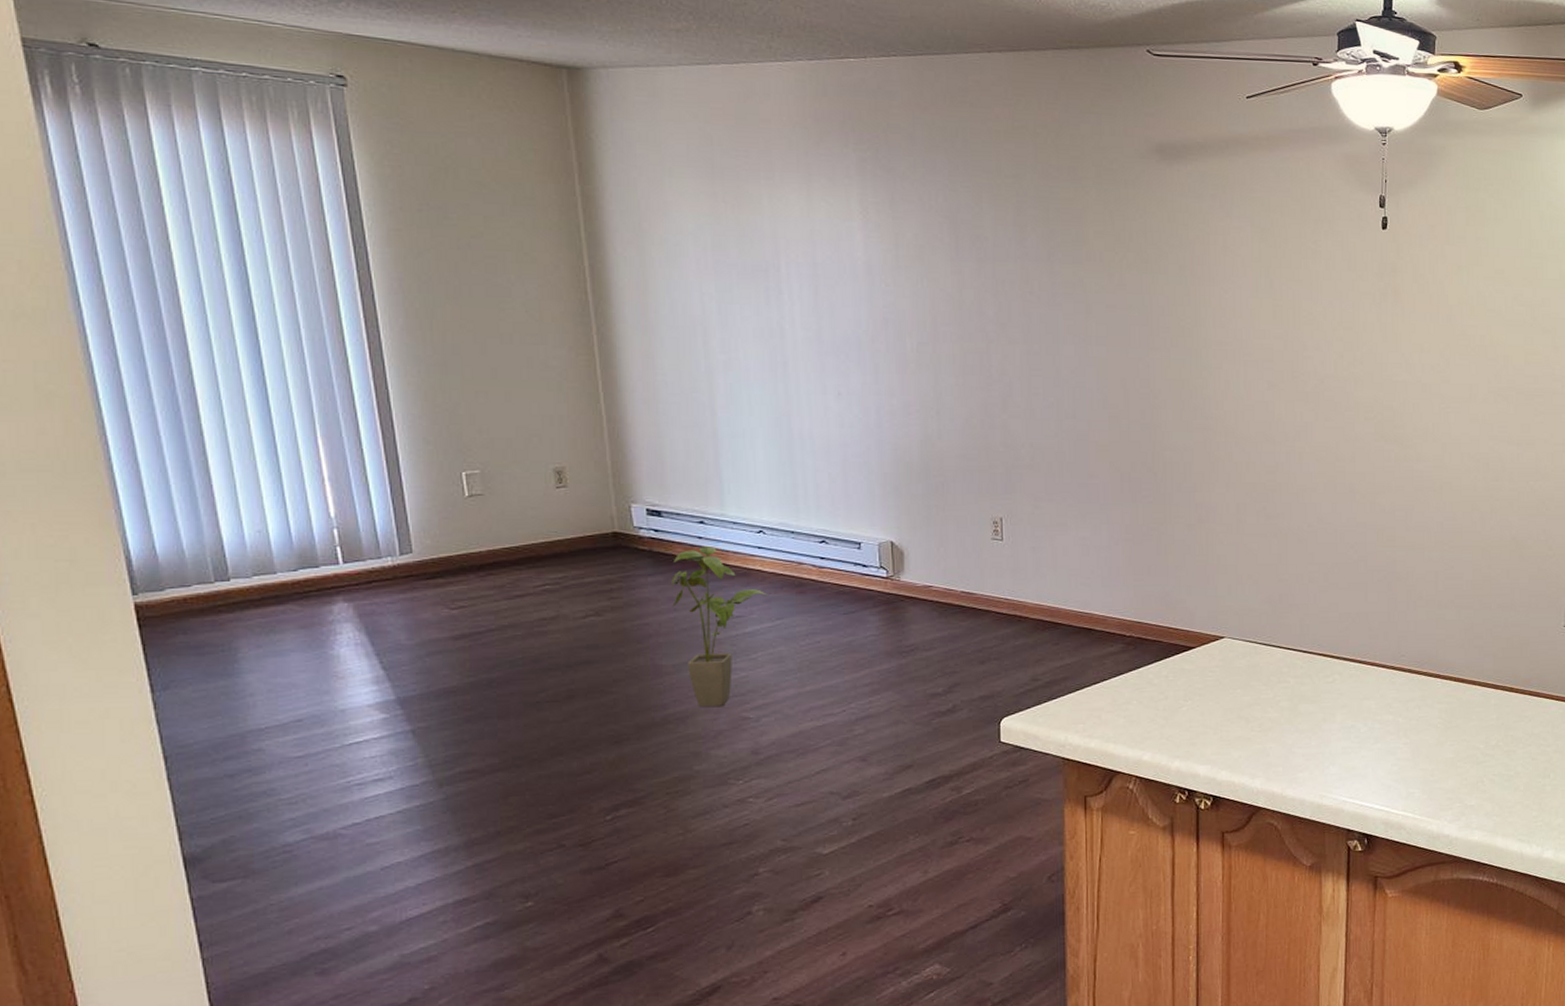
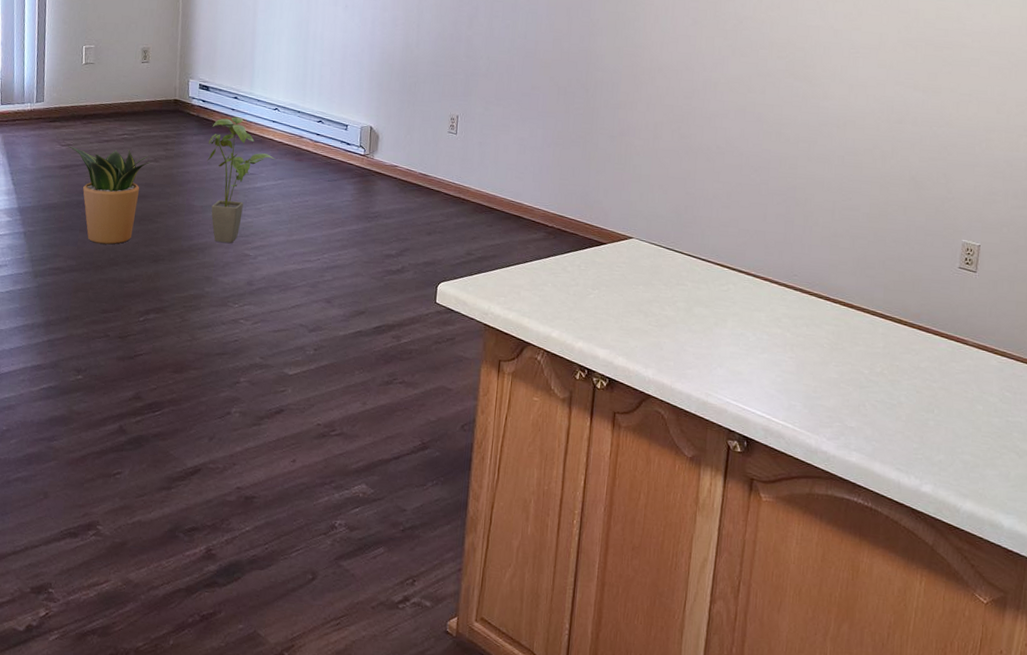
potted plant: none [461,603,592,731] -> present [68,146,152,245]

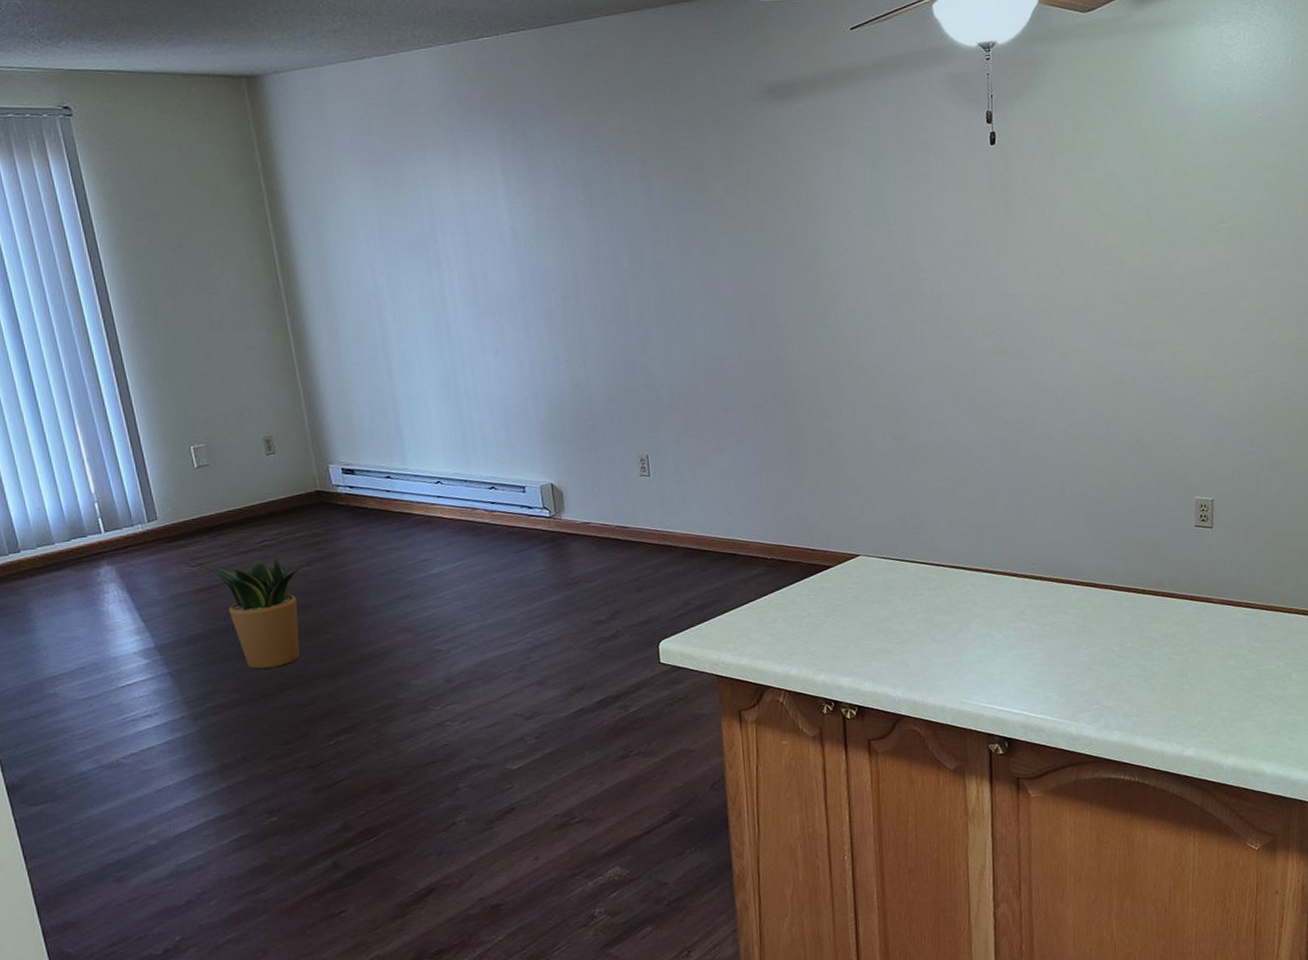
house plant: present [207,117,276,243] -> none [367,498,450,642]

